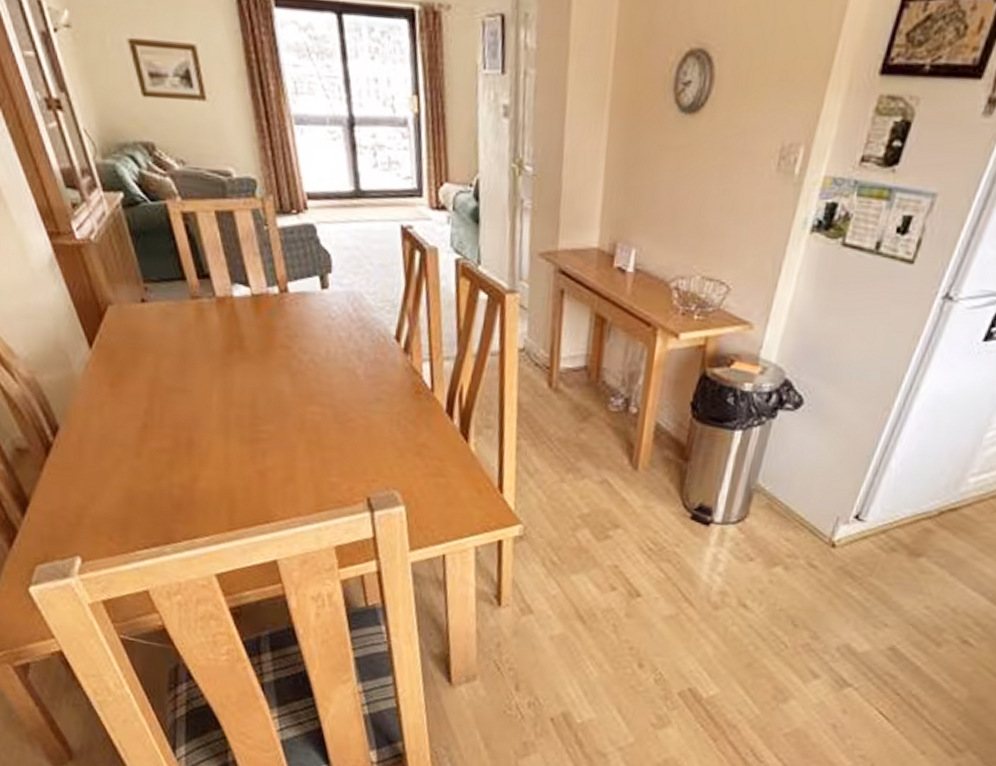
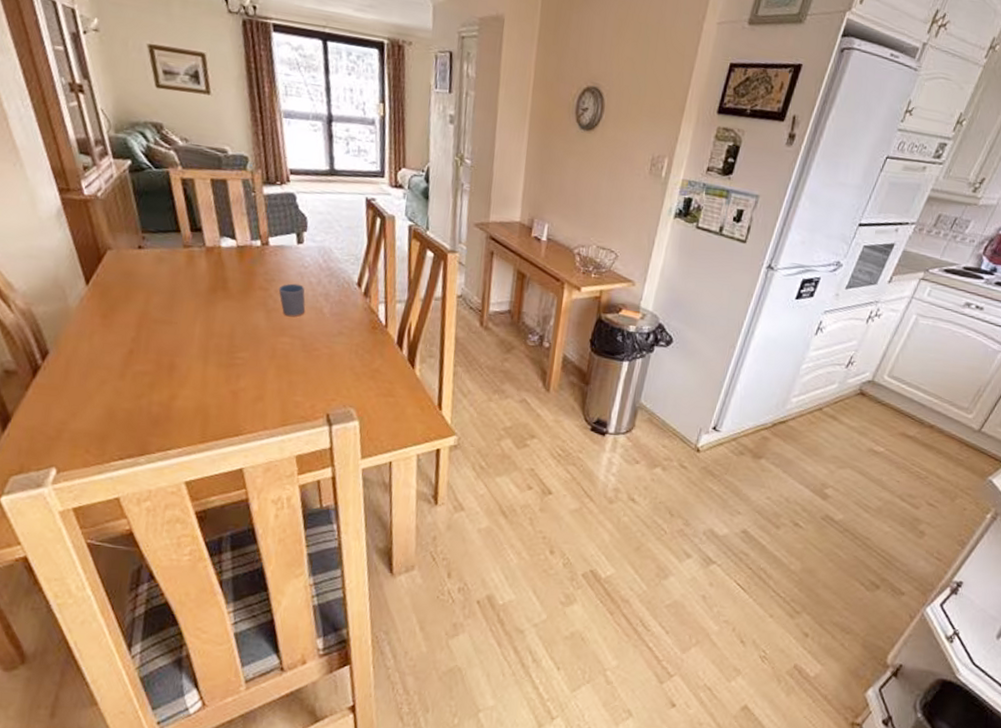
mug: none [303,339,336,381] -> present [278,283,306,317]

